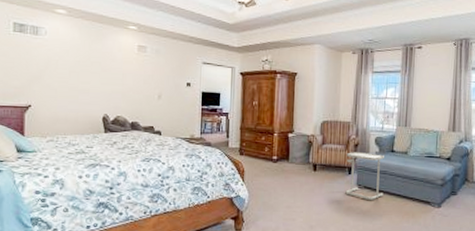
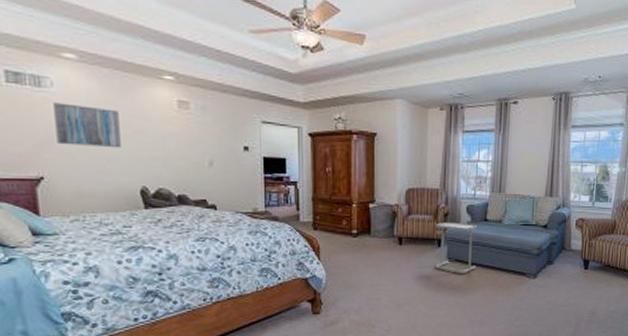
wall art: none [44,47,92,83] -> present [53,103,121,149]

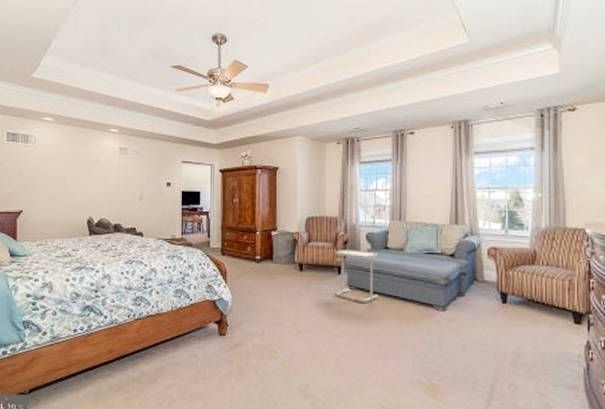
wall art: present [53,103,121,149] -> none [34,154,77,187]

